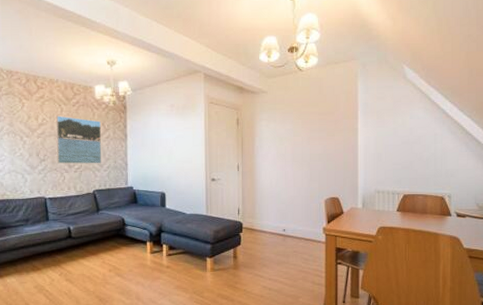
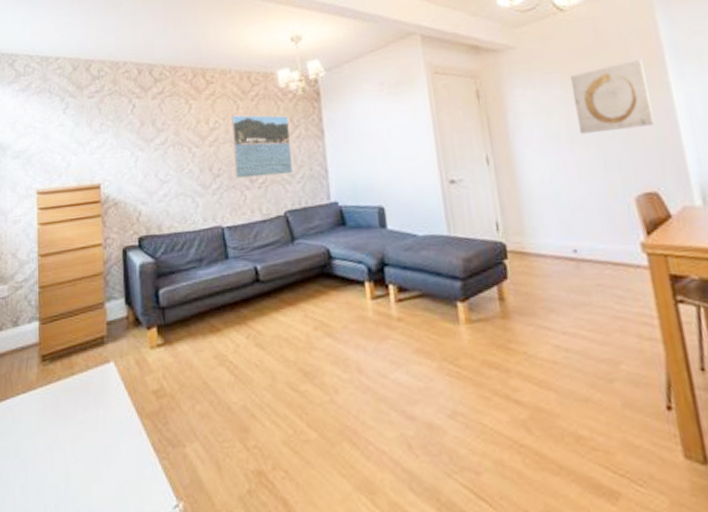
wall art: none [298,111,344,157] -> present [569,59,655,135]

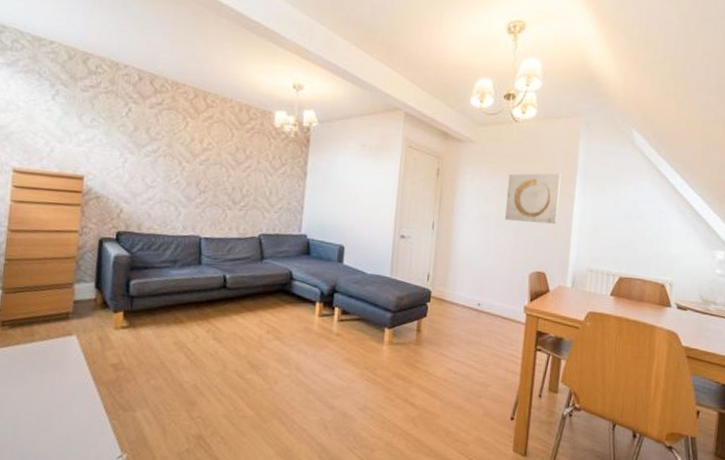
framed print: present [231,115,293,179] -> none [220,141,277,204]

